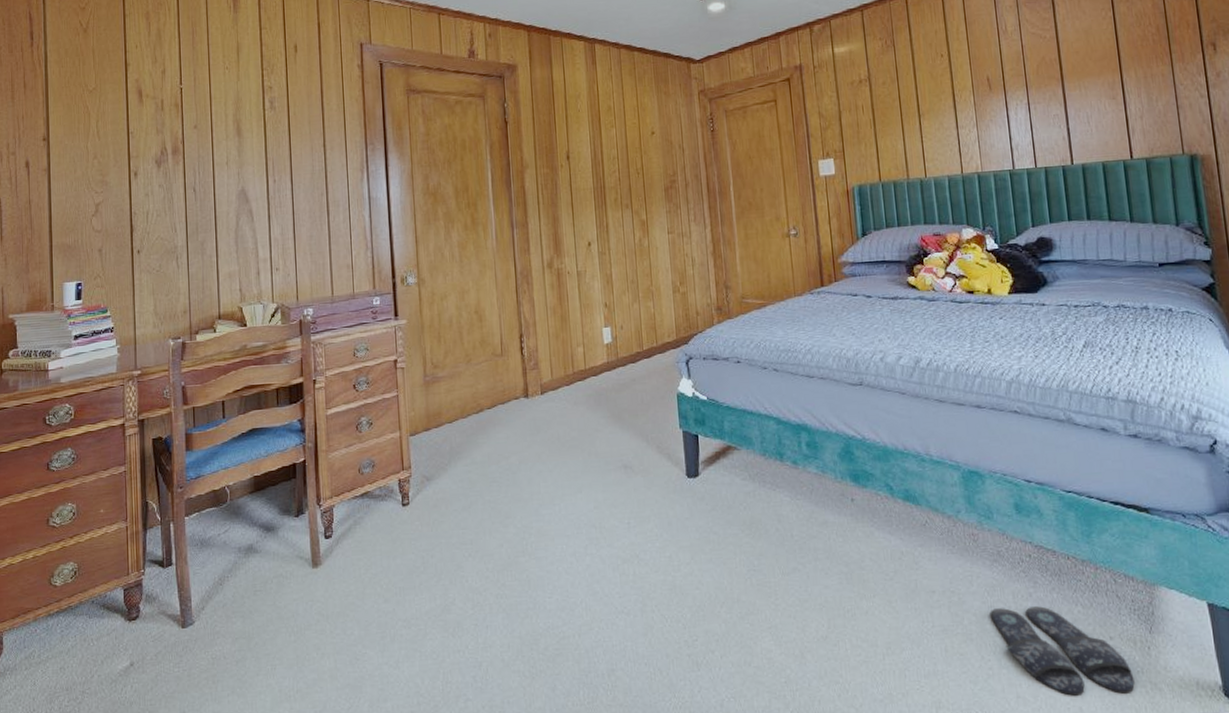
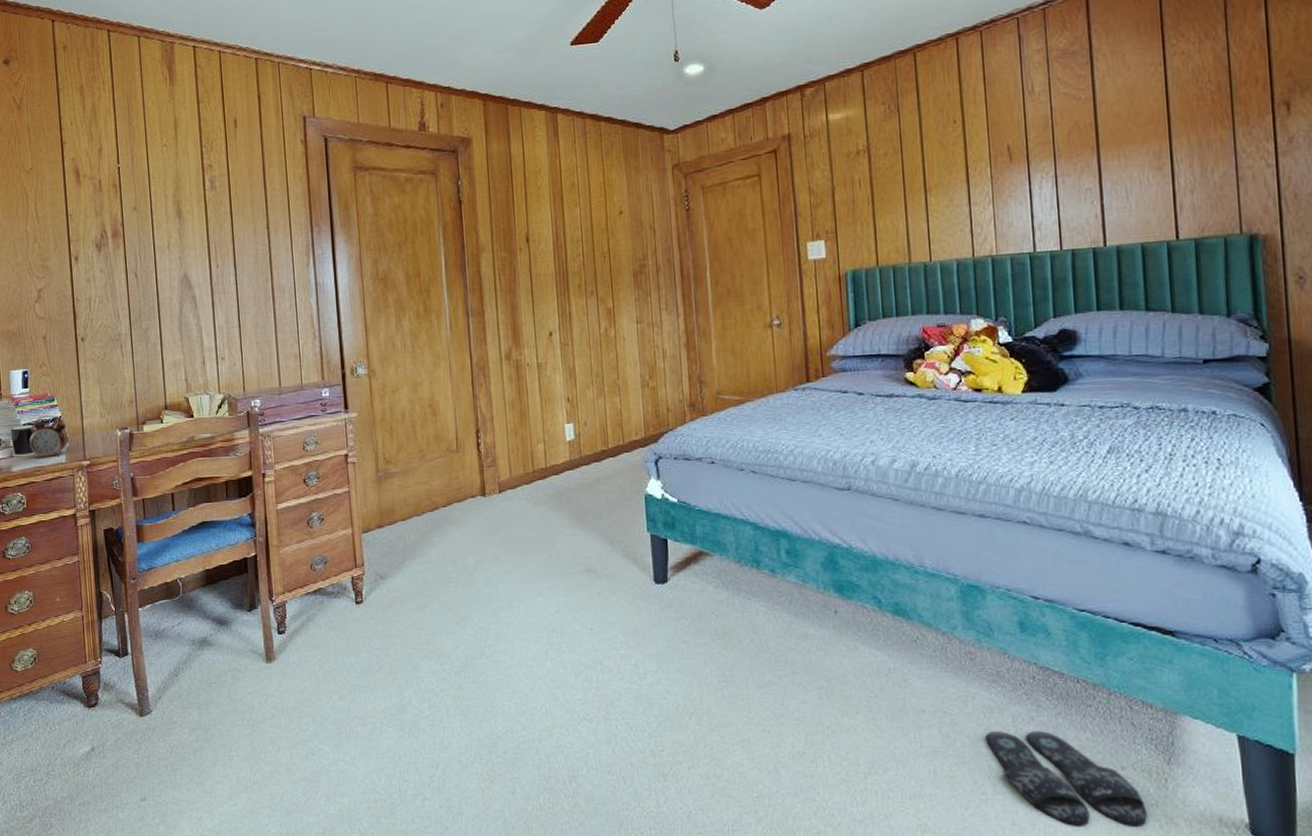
mug: none [61,336,87,368] -> present [10,425,36,457]
alarm clock: none [79,326,121,371] -> present [28,415,69,460]

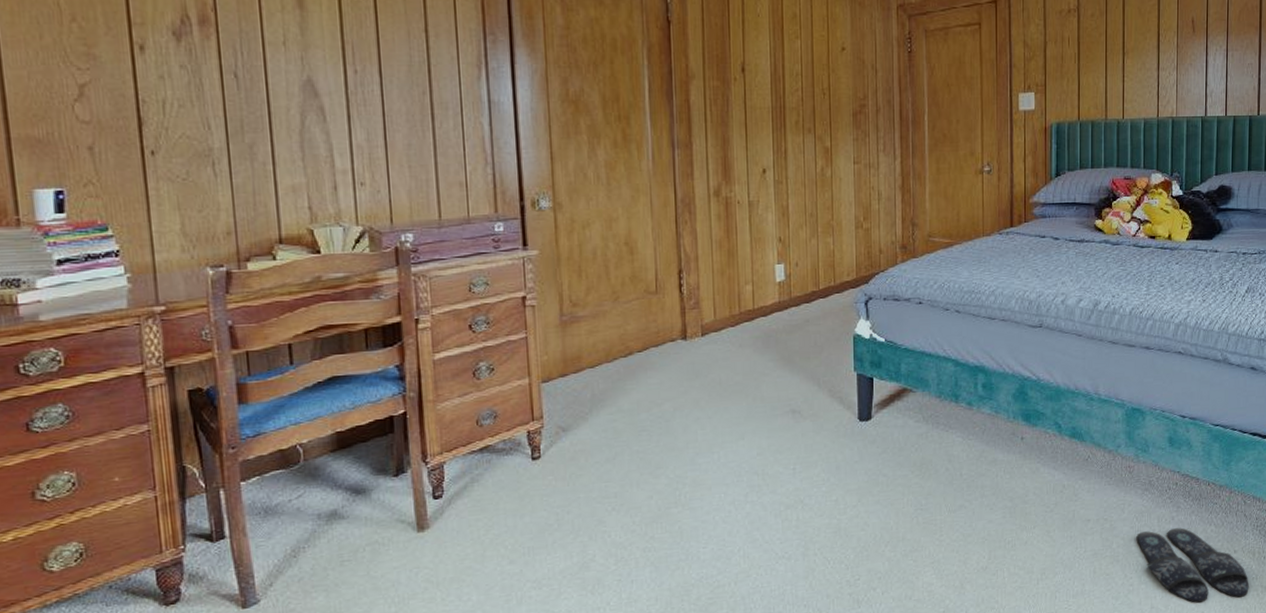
mug: present [10,425,36,457] -> none [35,261,80,302]
alarm clock: present [28,415,69,460] -> none [66,248,133,306]

